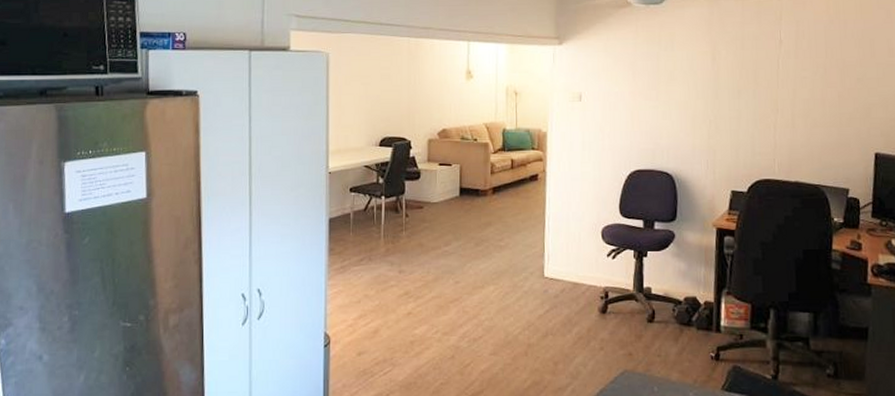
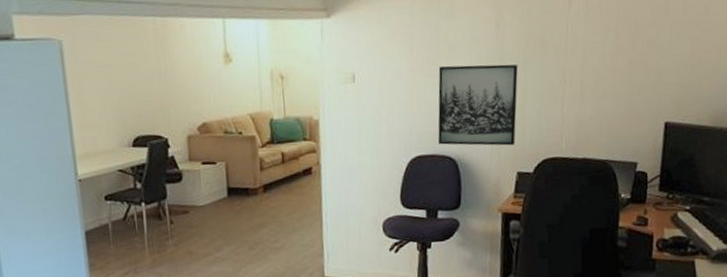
wall art: none [656,91,732,166] -> present [438,64,518,146]

